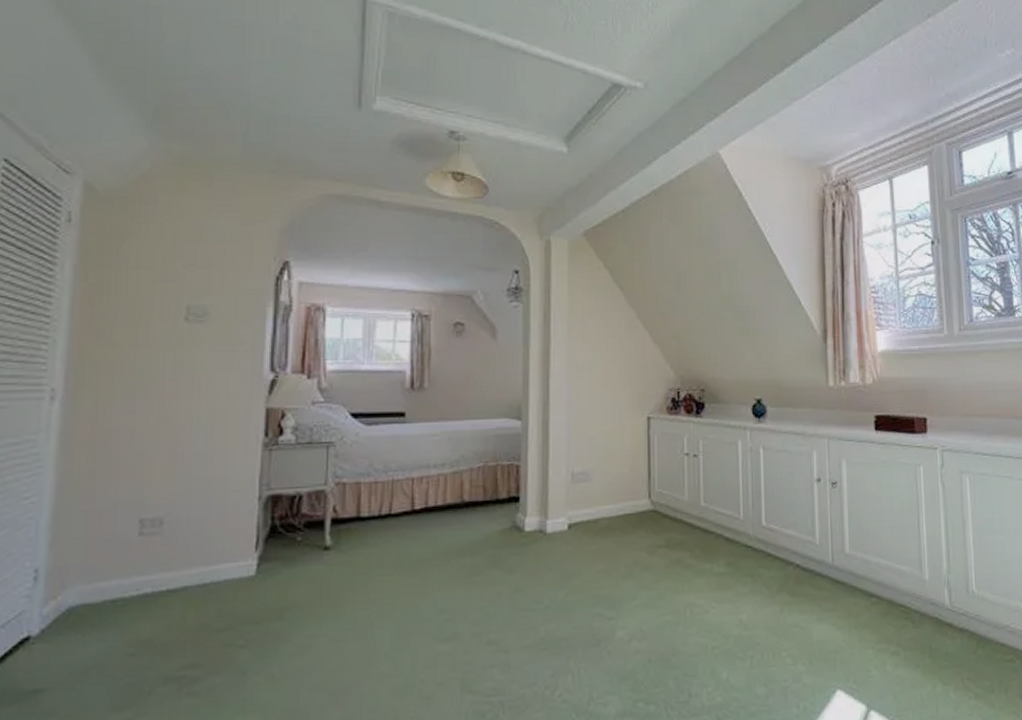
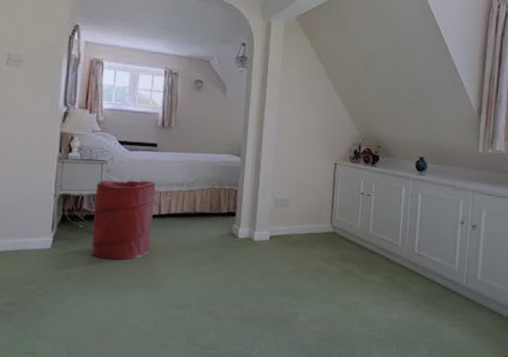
laundry hamper: none [316,463,405,583] -> present [92,180,156,260]

